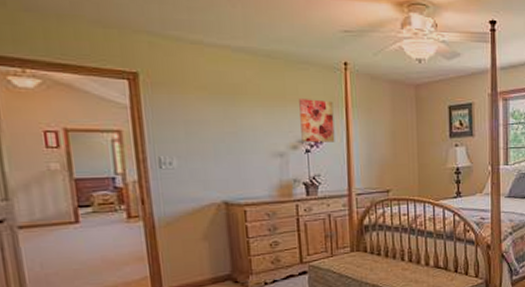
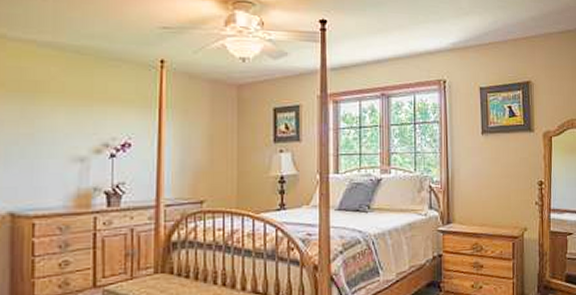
wall art: present [299,99,335,143] -> none [107,98,145,146]

